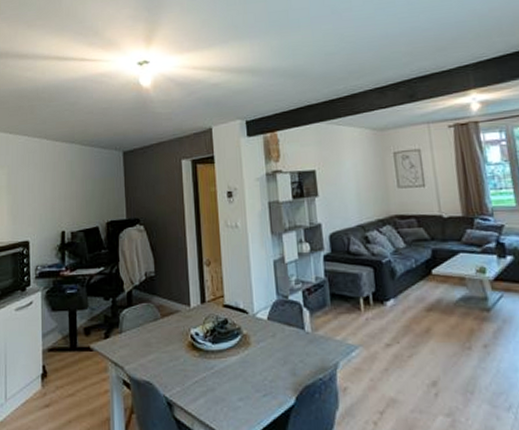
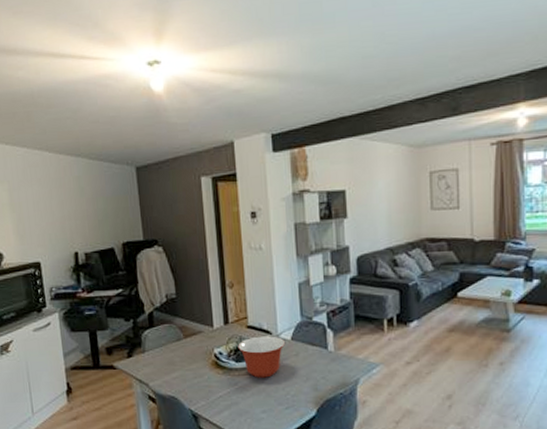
mixing bowl: none [214,315,261,361] -> present [238,336,285,378]

